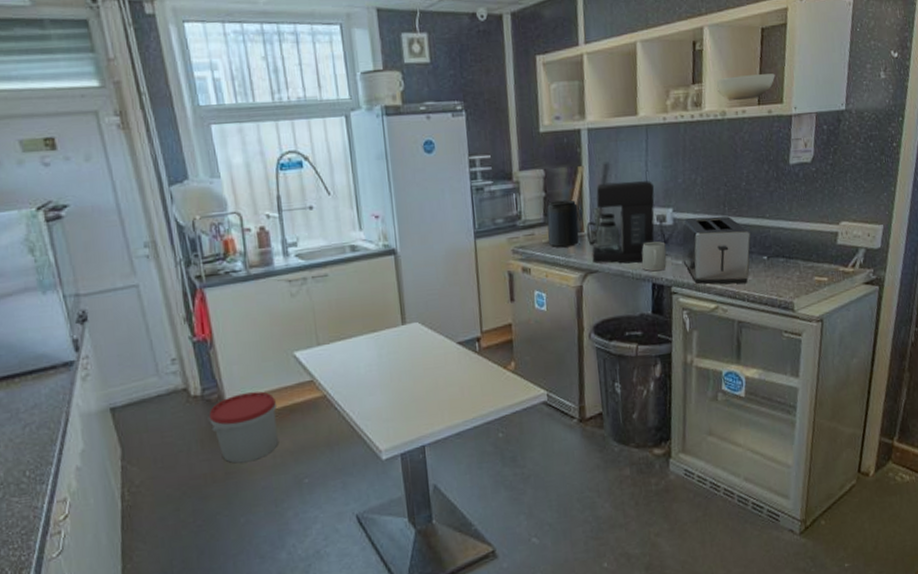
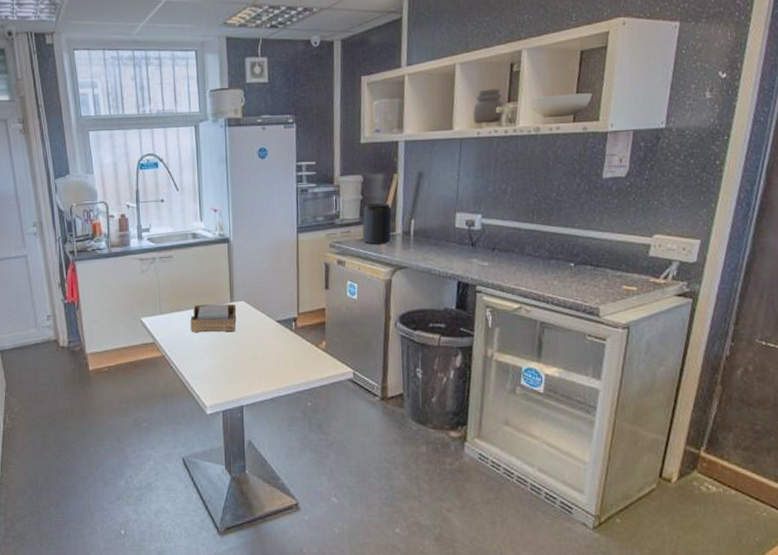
bucket: present [209,391,278,464] -> none [72,348,125,404]
napkin holder: none [354,326,411,365] -> present [190,304,237,333]
coffee maker: present [586,181,655,264] -> none [398,188,465,262]
mug: present [641,241,667,272] -> none [448,243,473,271]
jar: none [657,69,688,108] -> present [473,89,503,123]
toaster: present [682,216,751,285] -> none [488,223,559,288]

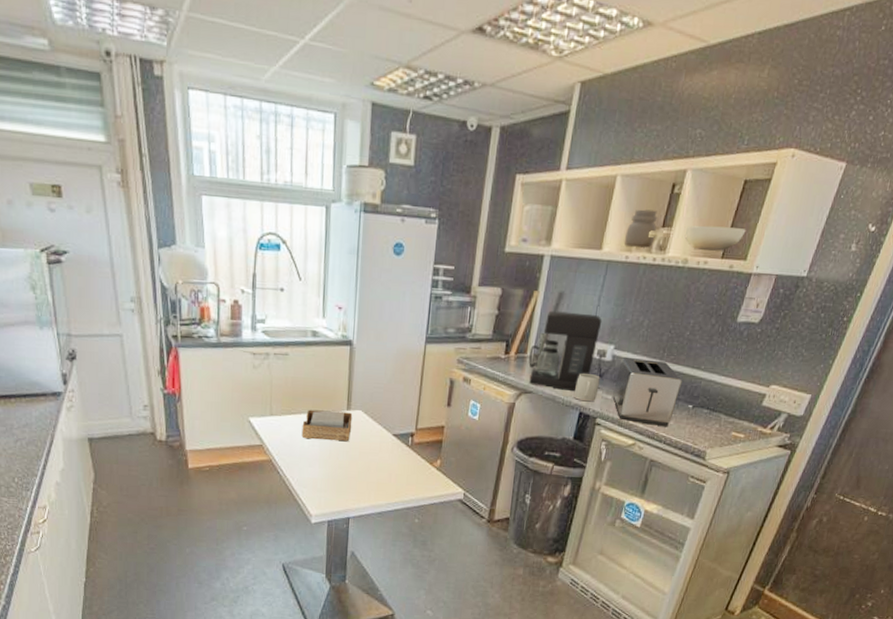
soda can: present [362,203,392,245] -> none [491,320,526,366]
coffee maker: none [398,188,465,262] -> present [528,310,603,391]
mug: none [448,243,473,271] -> present [573,372,600,402]
toaster: none [488,223,559,288] -> present [612,356,683,427]

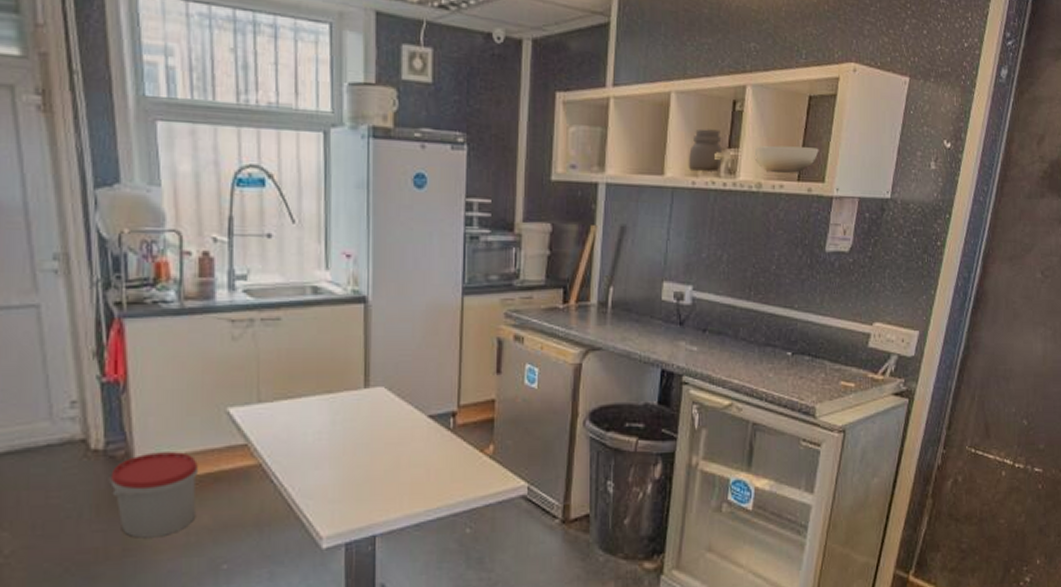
bucket: none [170,445,229,504] -> present [110,452,199,538]
napkin holder: present [301,409,353,442] -> none [303,390,373,431]
coffee maker: present [528,310,603,391] -> none [593,248,675,344]
mug: present [573,372,600,402] -> none [652,320,681,356]
toaster: present [612,356,683,427] -> none [698,298,776,381]

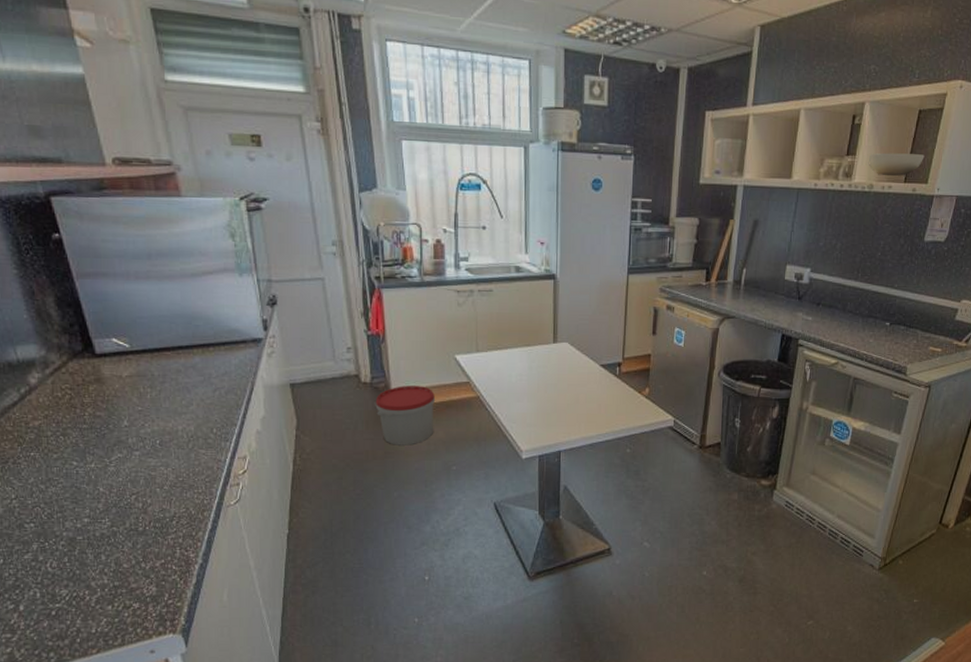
jar: present [688,129,722,172] -> none [812,139,842,175]

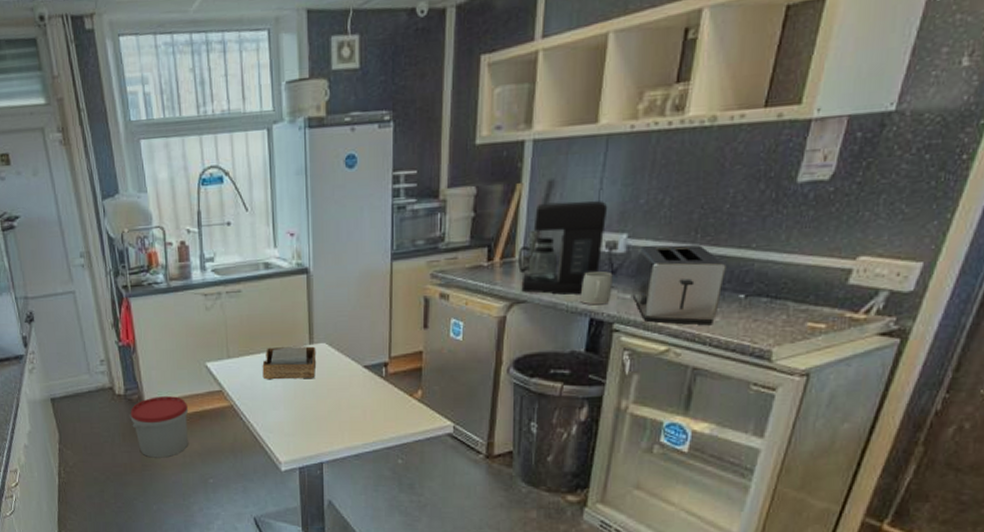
napkin holder: none [509,344,559,375] -> present [262,346,317,380]
coffee maker: none [729,238,797,314] -> present [518,201,608,294]
mug: none [775,296,799,324] -> present [580,270,613,305]
toaster: none [813,279,878,345] -> present [632,244,727,326]
bowl: present [867,153,925,176] -> none [707,65,797,102]

